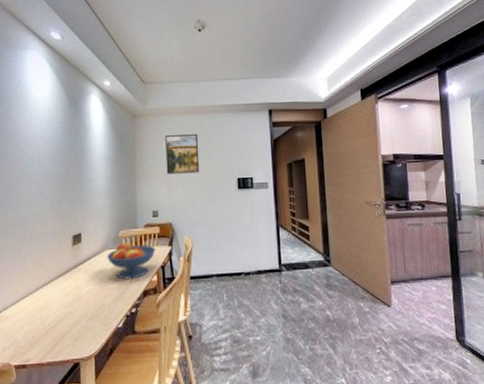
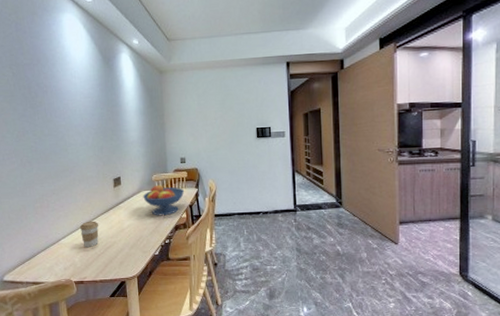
coffee cup: none [26,287,52,320] -> present [79,221,99,247]
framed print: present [165,133,200,174] -> none [189,86,222,125]

